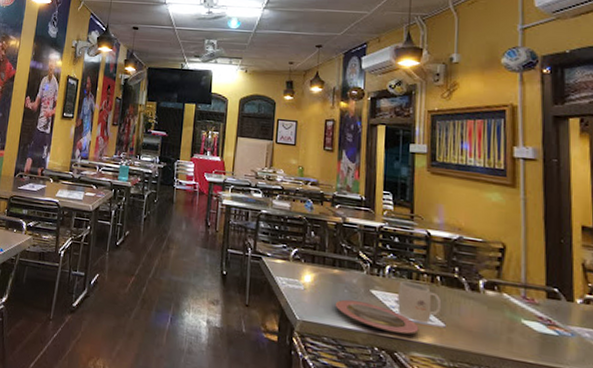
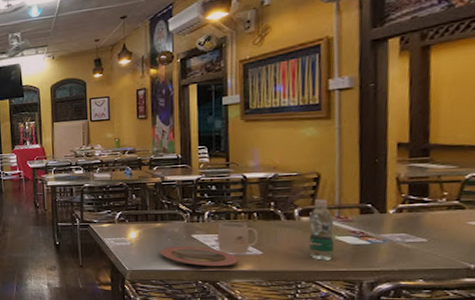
bottle: none [493,273,521,348] -> present [308,199,335,261]

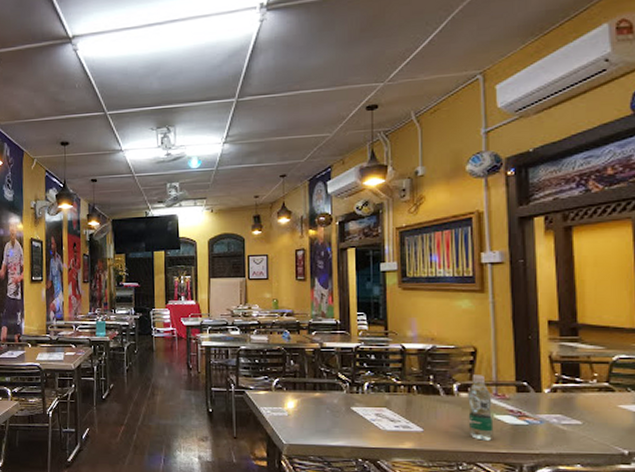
plate: present [160,246,239,267] -> none [318,419,399,444]
mug: present [218,221,259,255] -> none [378,394,419,432]

